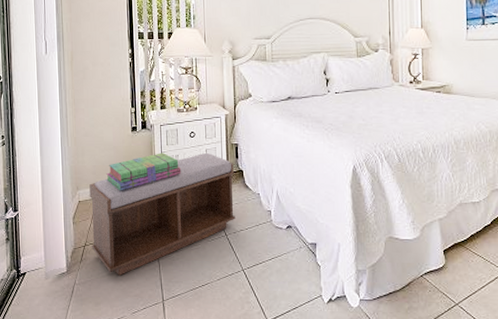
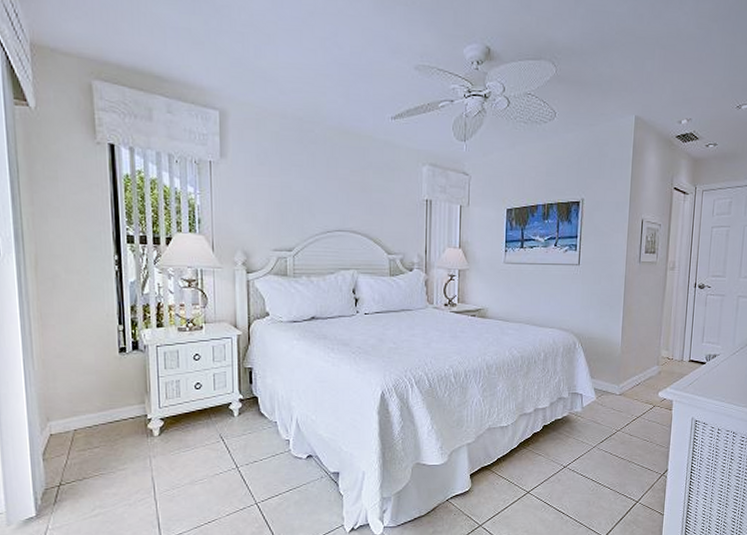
bench: present [89,153,235,276] -> none [64,378,248,517]
stack of books: present [106,153,182,191] -> none [86,377,183,422]

